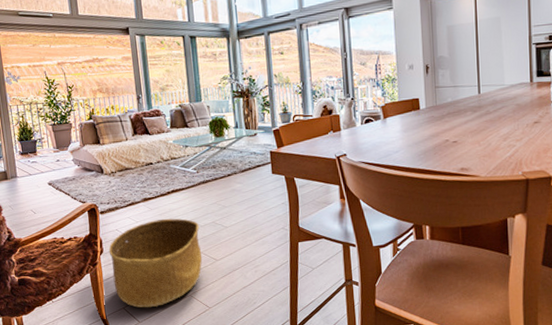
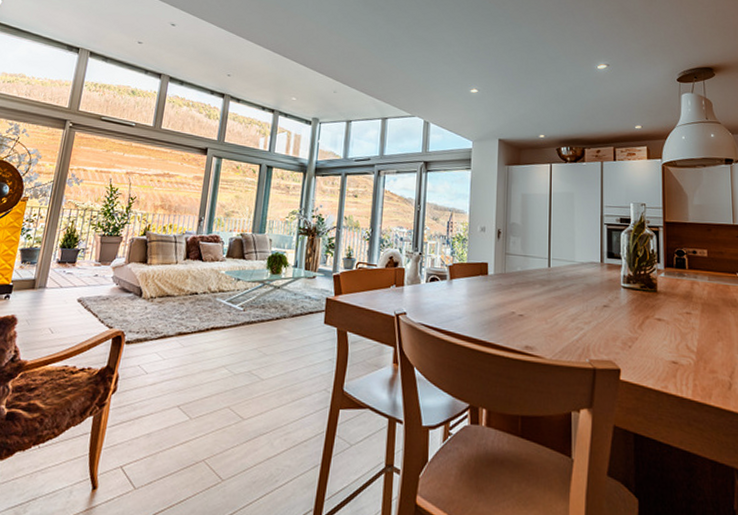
basket: present [108,218,203,308] -> none [117,359,233,471]

